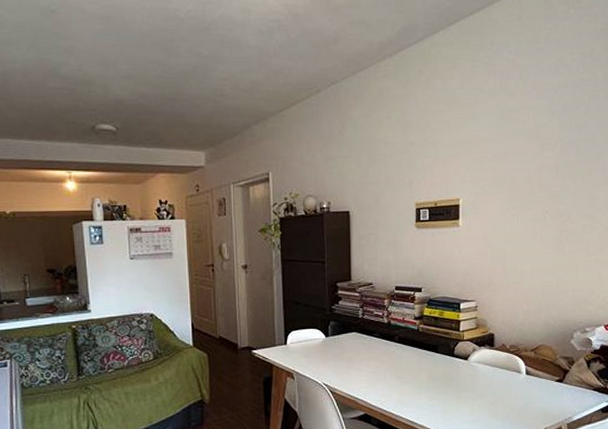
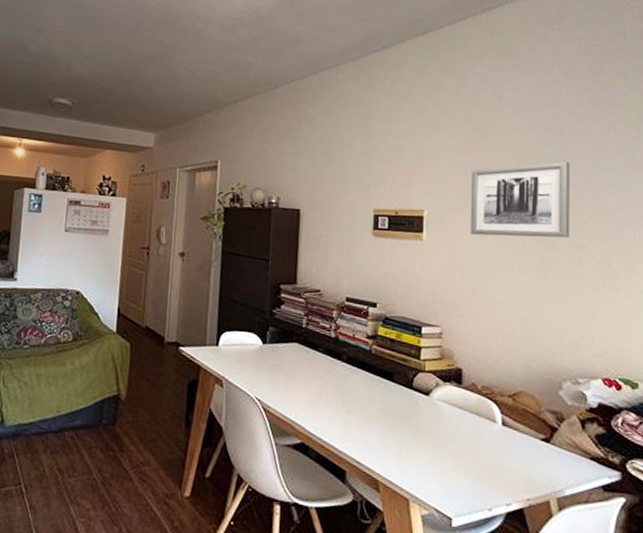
wall art: none [499,139,585,216] -> present [470,161,571,238]

